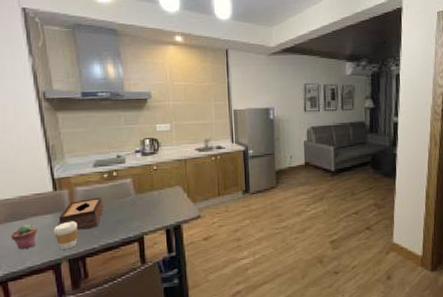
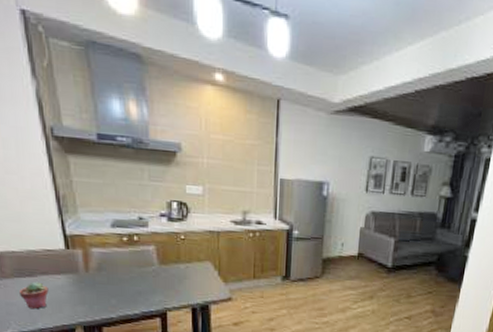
coffee cup: present [53,221,78,250] -> none [66,285,94,315]
tissue box: present [58,197,104,230] -> none [71,262,123,297]

